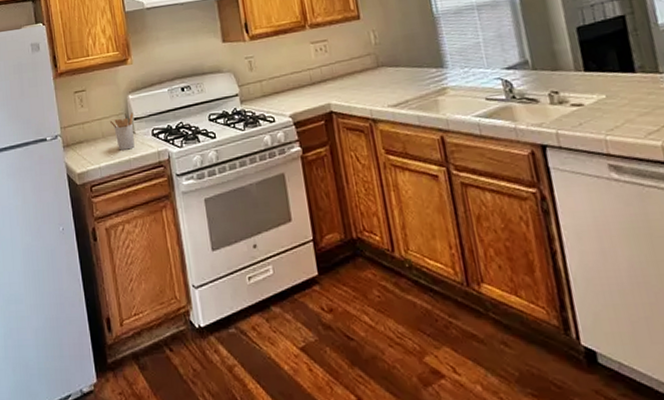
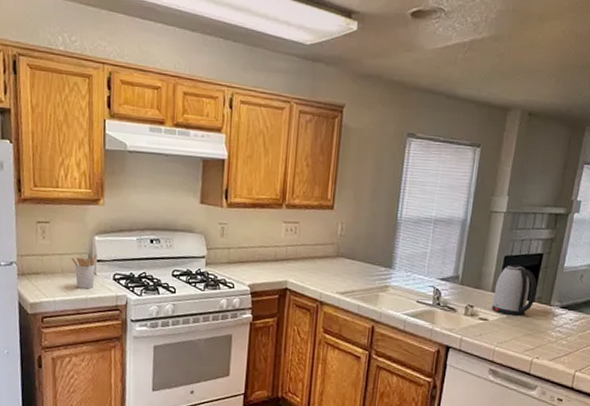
kettle: none [577,34,636,95] -> present [492,264,538,316]

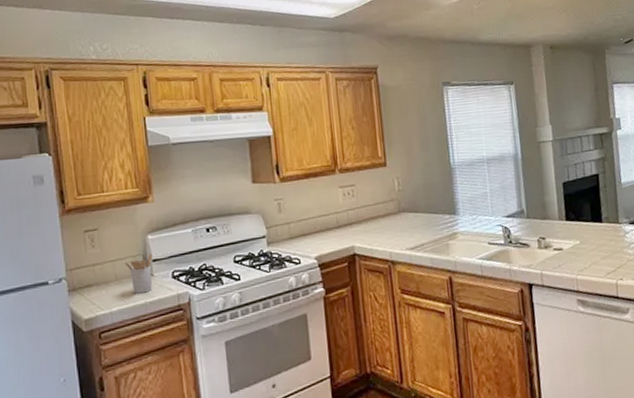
kettle: present [492,264,538,316] -> none [561,189,603,241]

